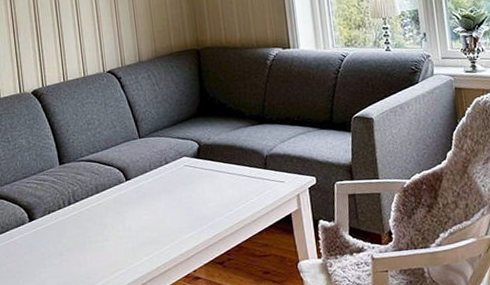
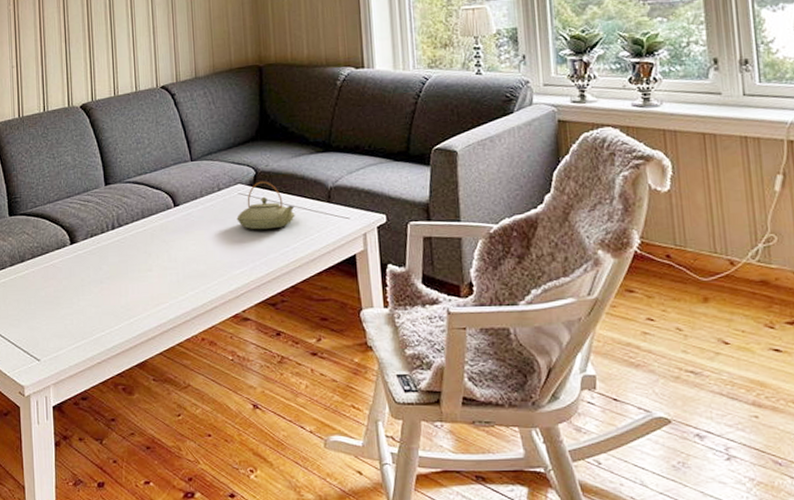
teapot: none [184,153,236,197] -> present [236,181,295,230]

